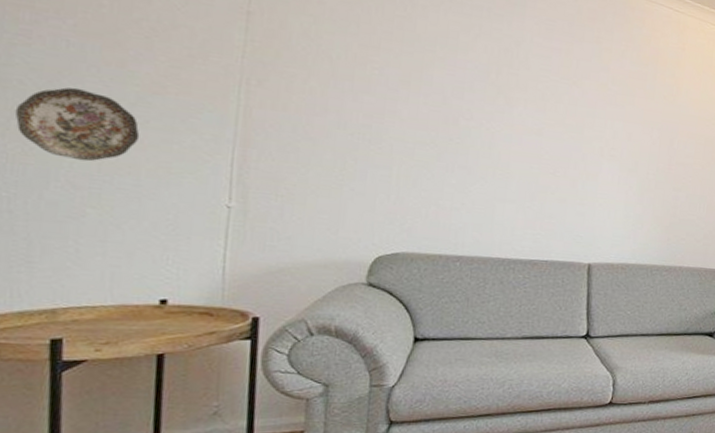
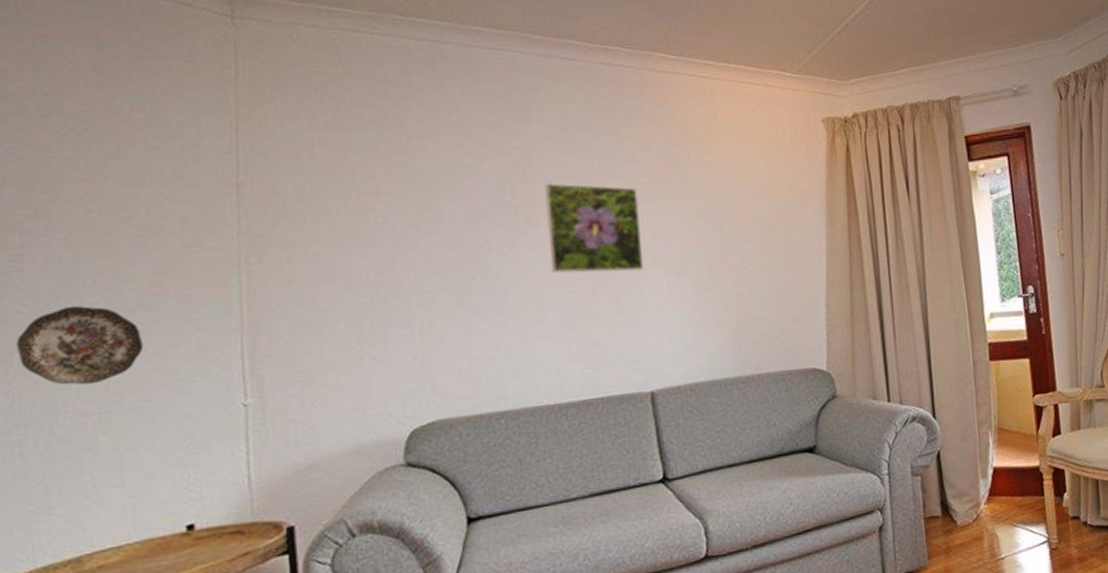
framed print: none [522,71,607,163] -> present [544,182,644,274]

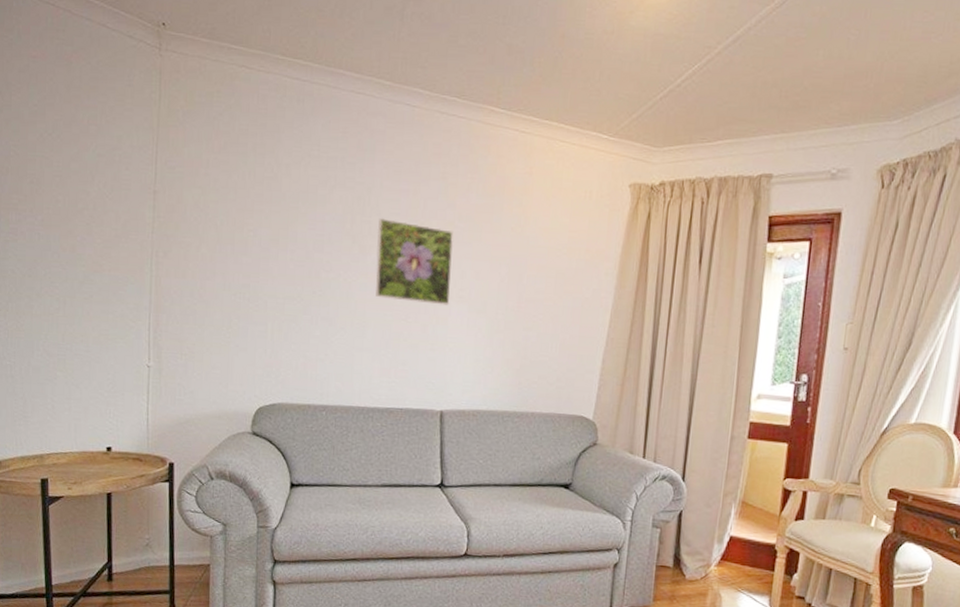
decorative plate: present [16,305,144,385] -> none [11,272,87,333]

